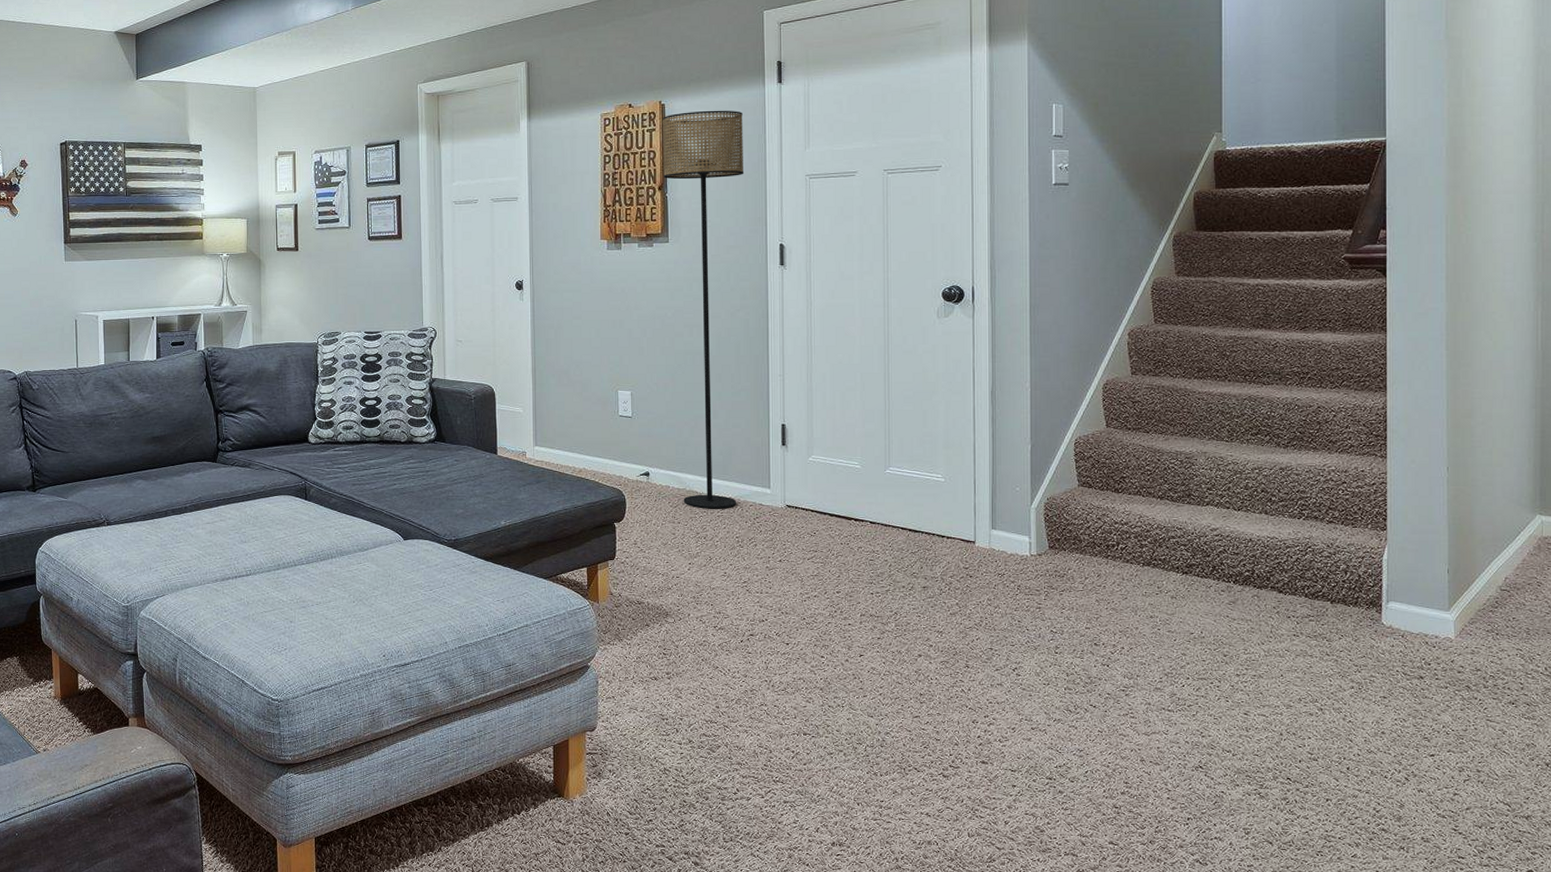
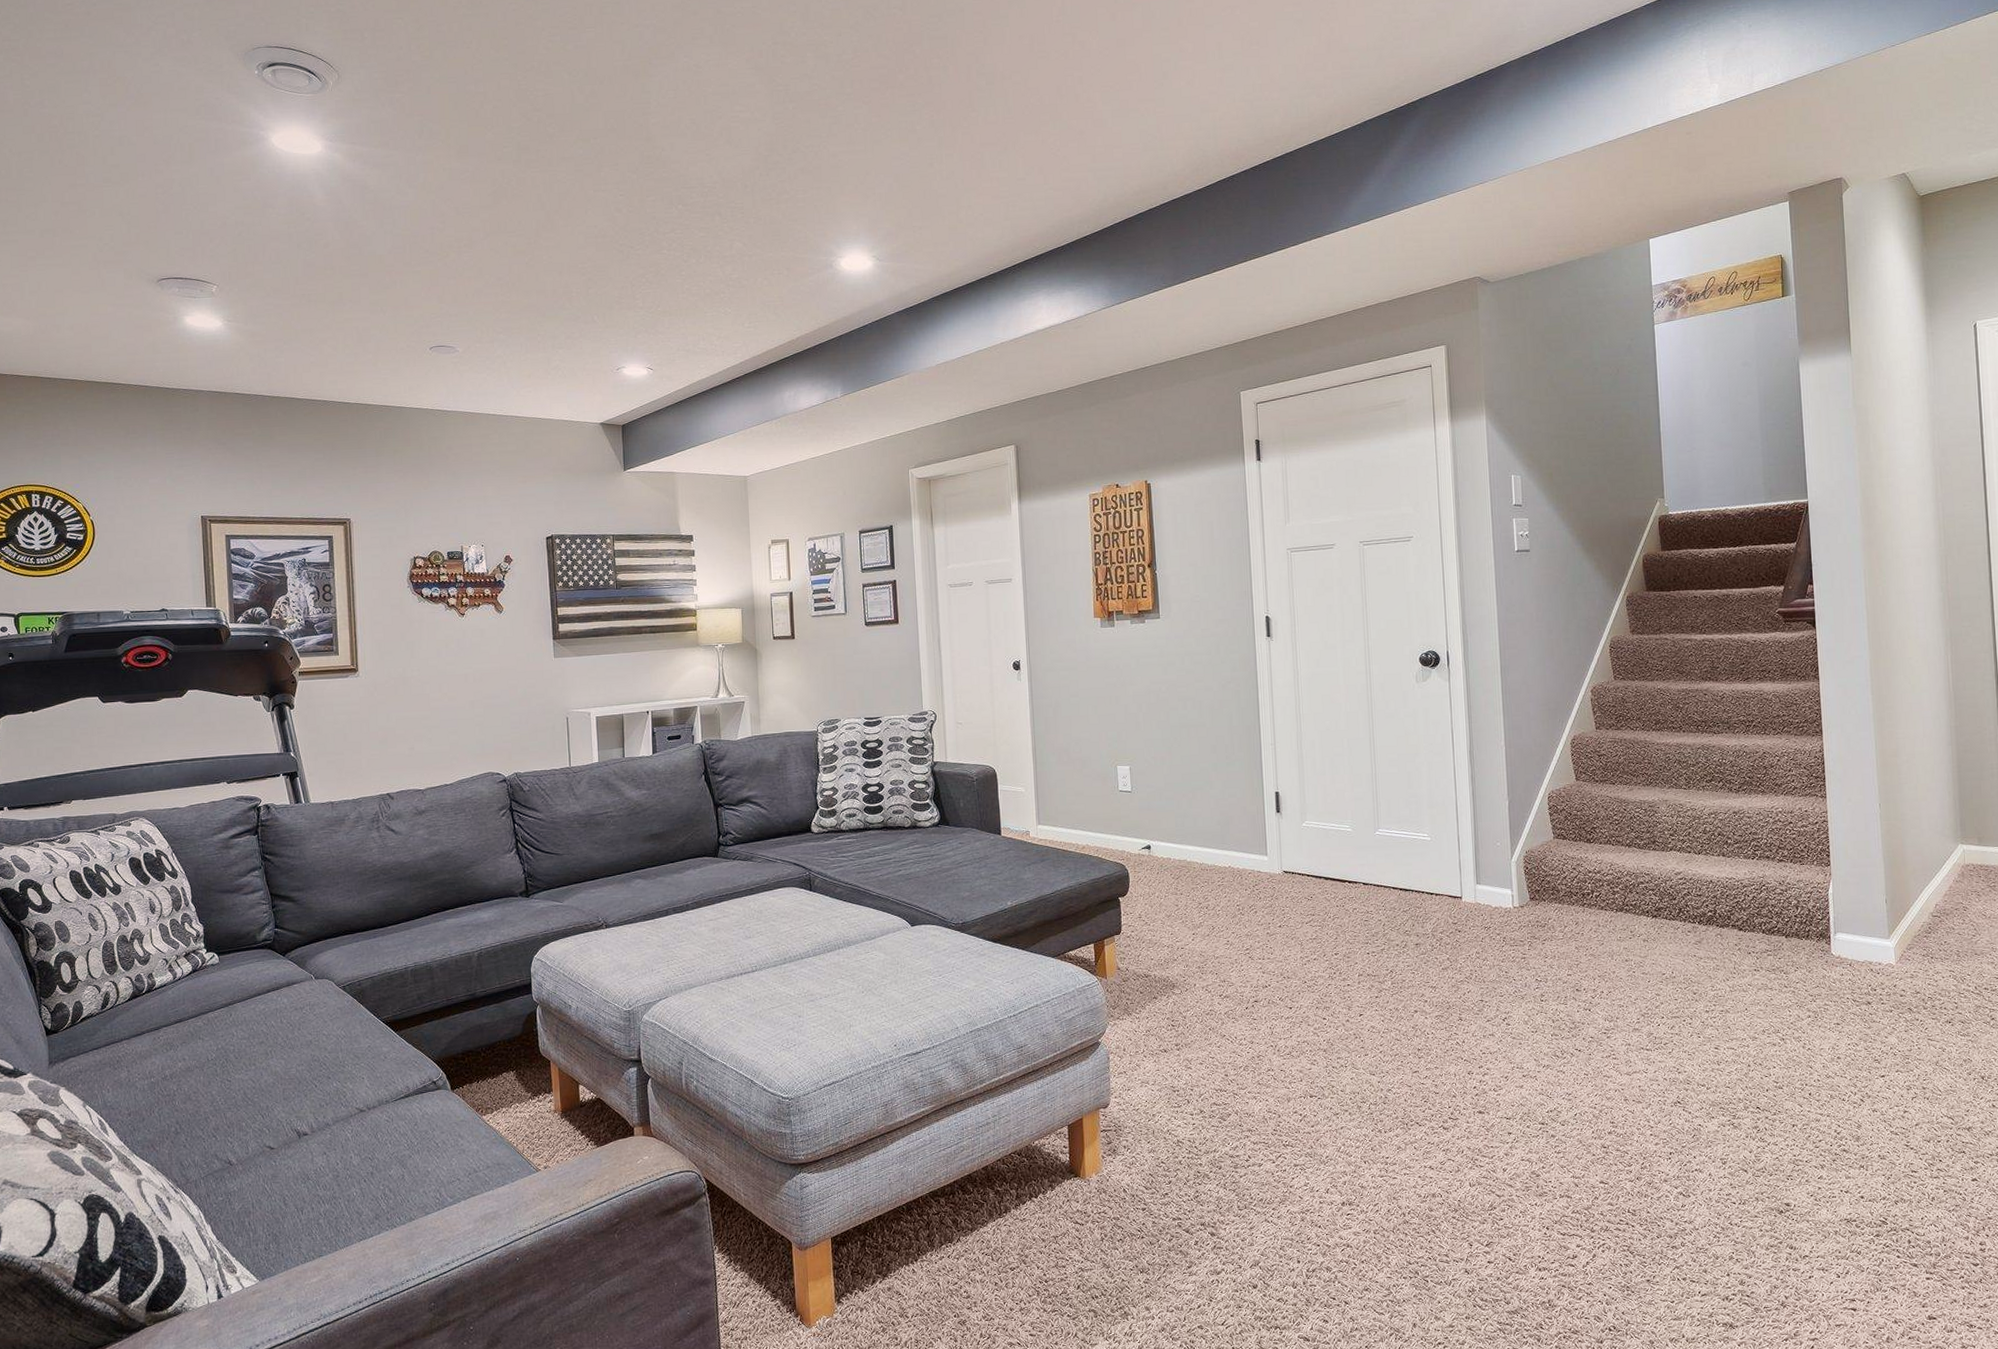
floor lamp: present [663,110,744,509] -> none [1149,488,1236,879]

